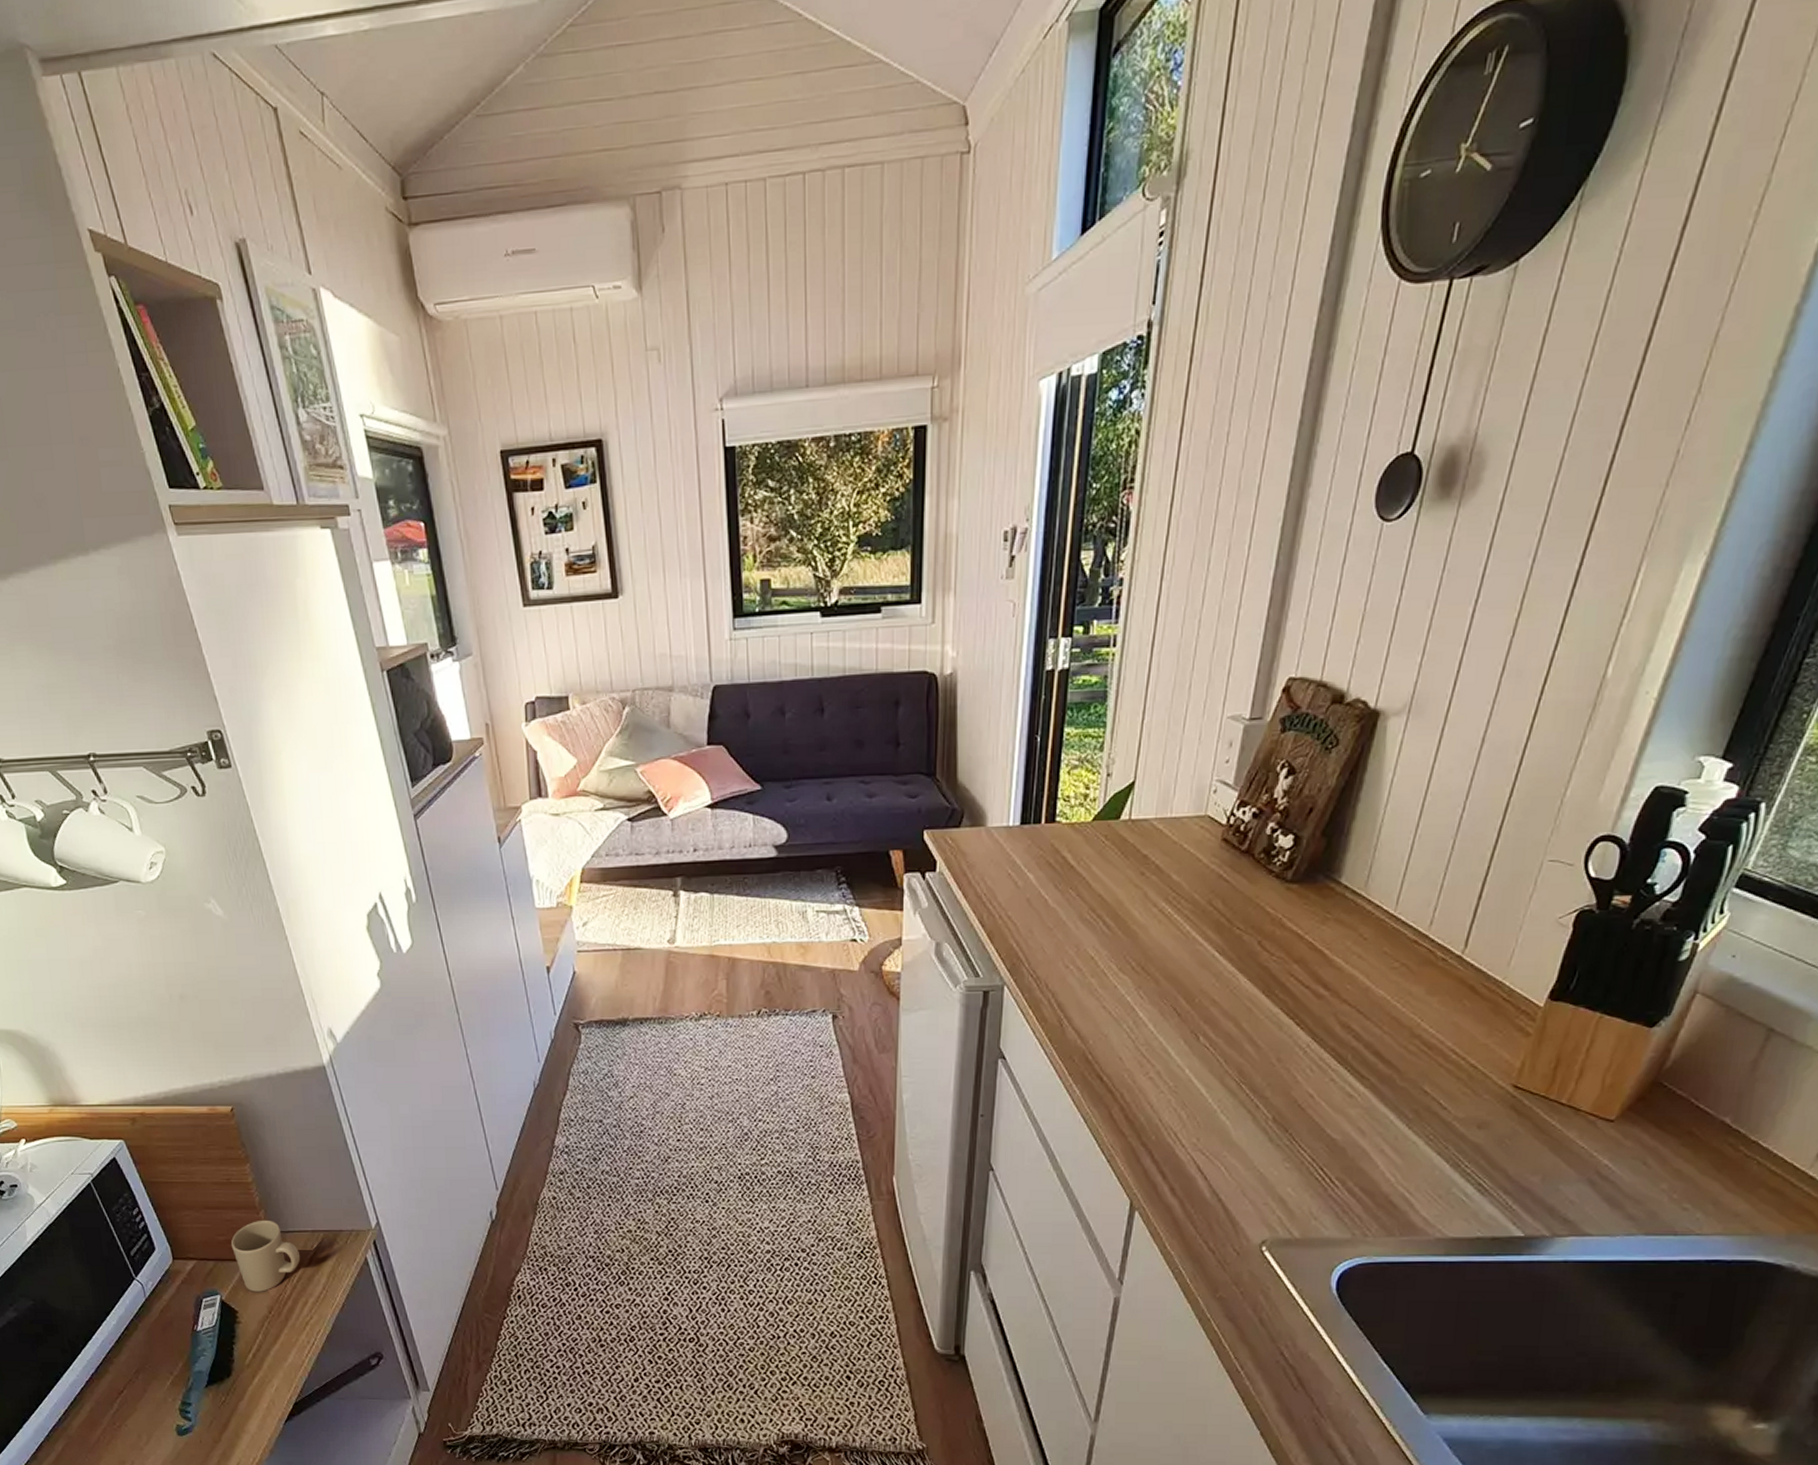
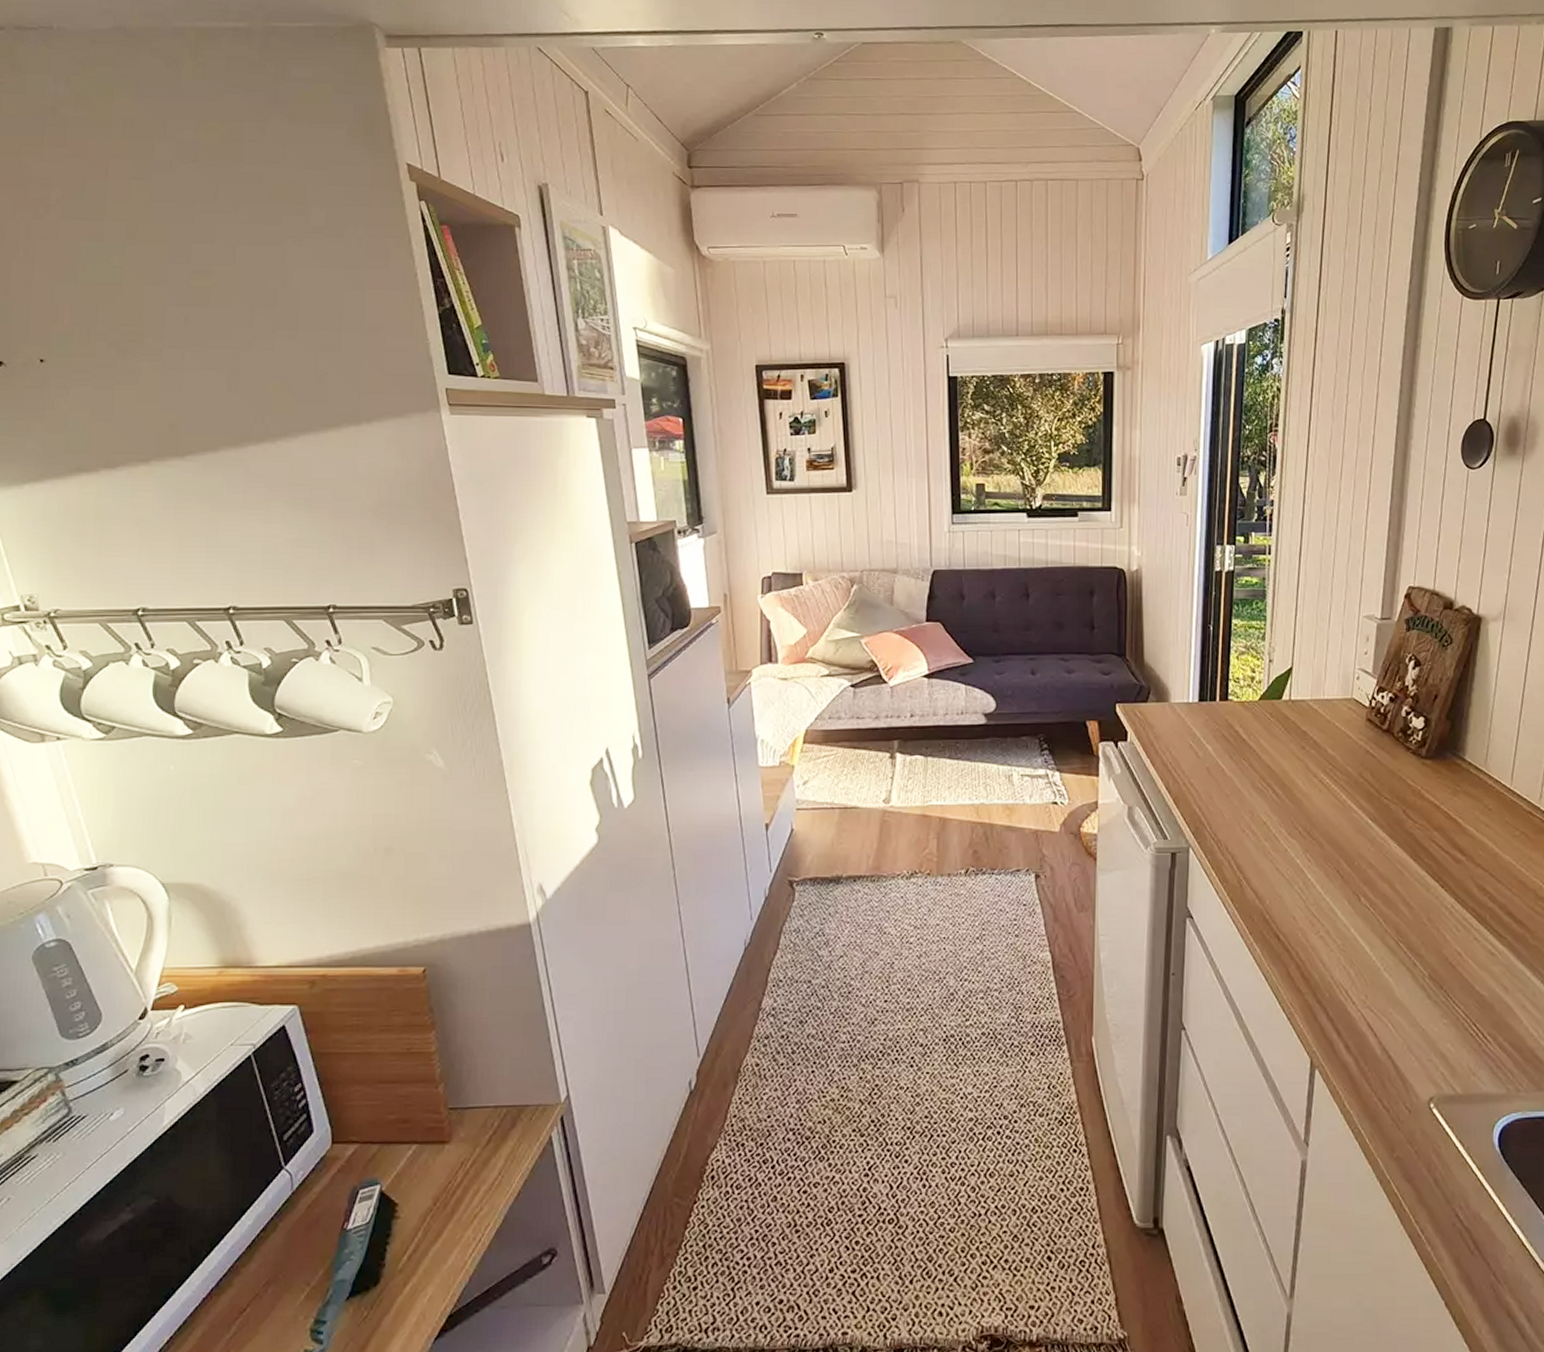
mug: present [230,1220,301,1292] -> none [401,1094,478,1180]

